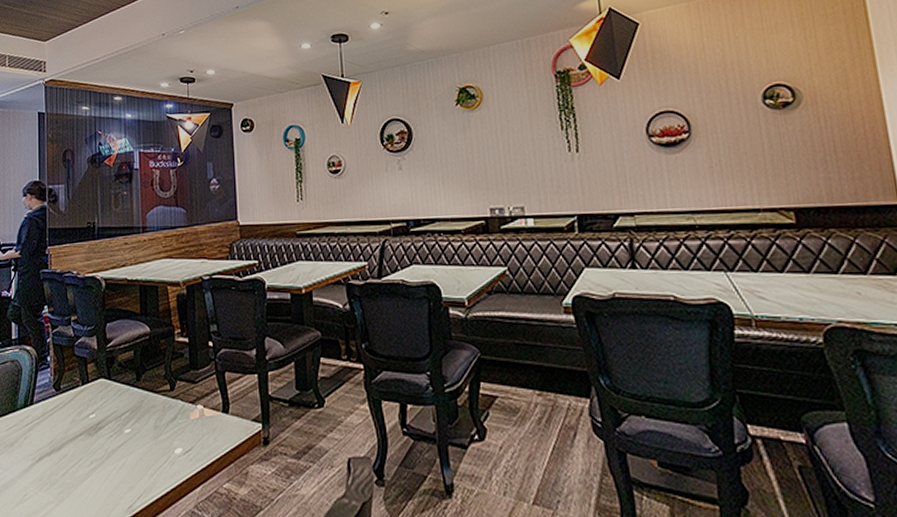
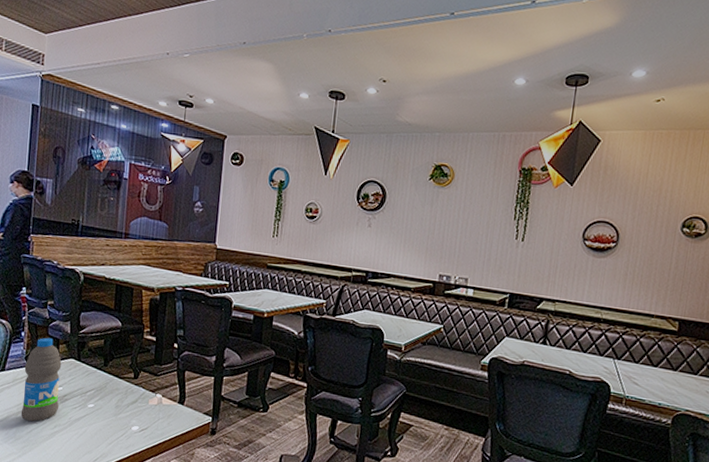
water bottle: none [53,358,94,461] -> present [21,337,62,422]

